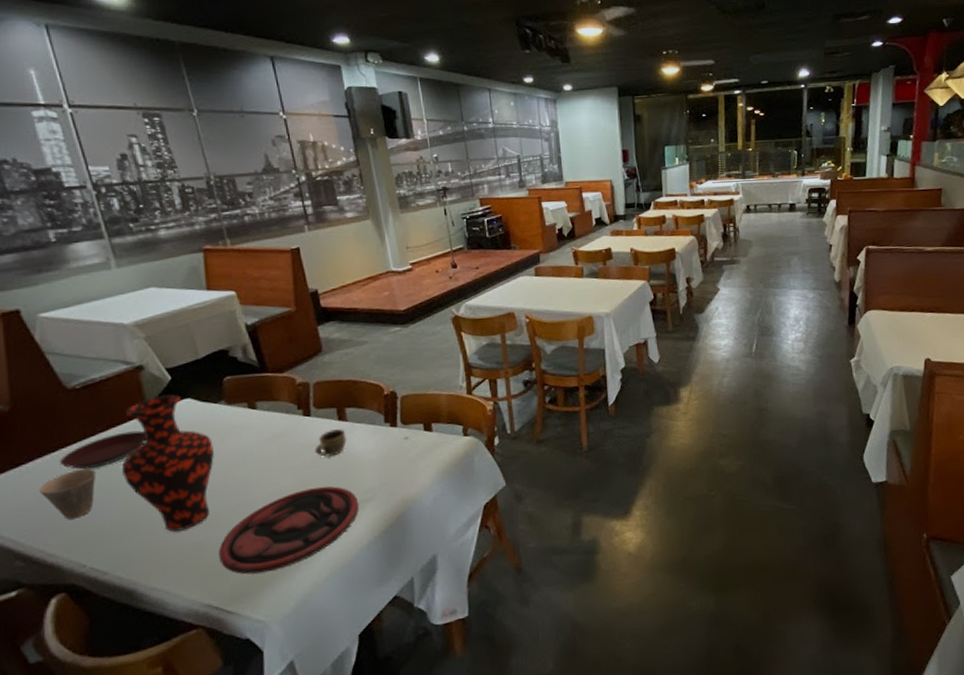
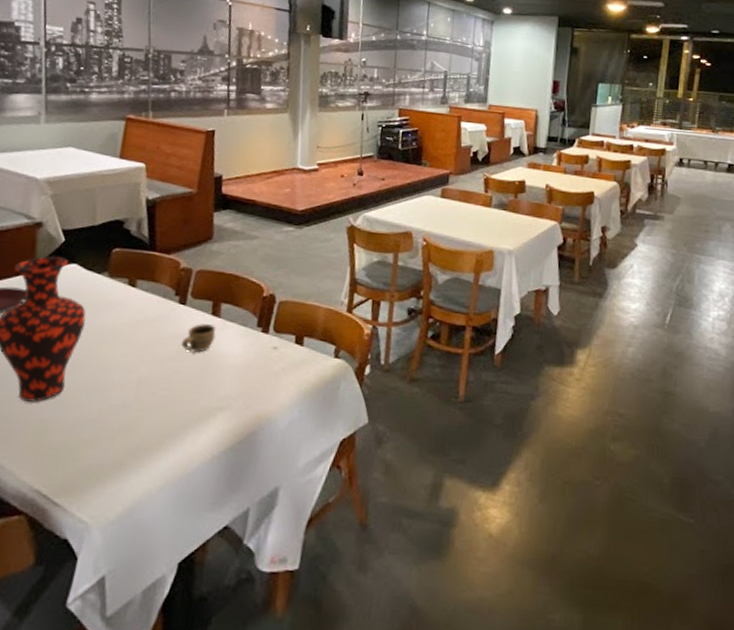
plate: present [218,486,359,575] -> none [61,383,212,468]

